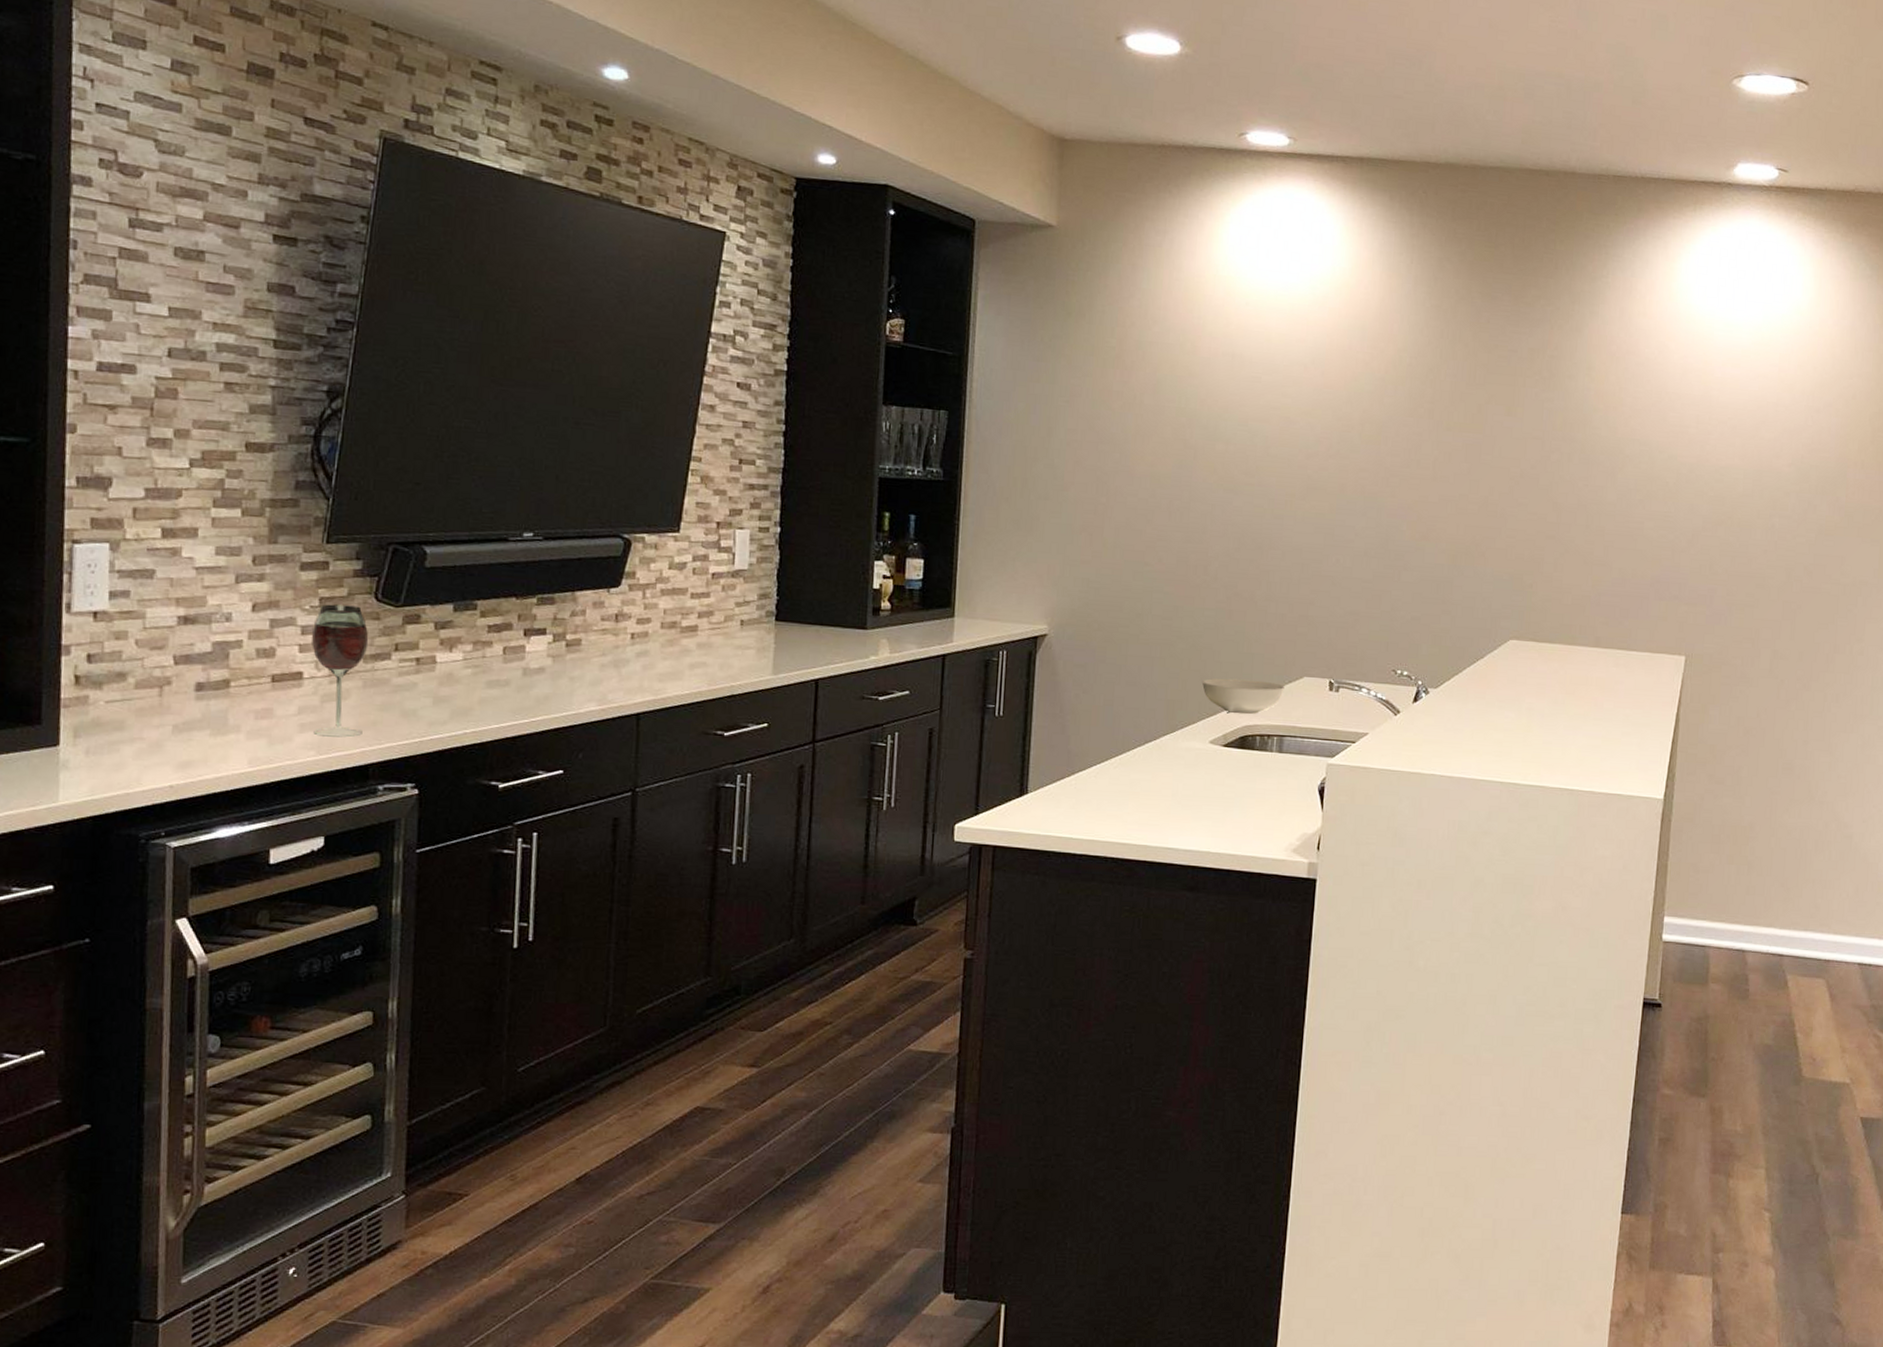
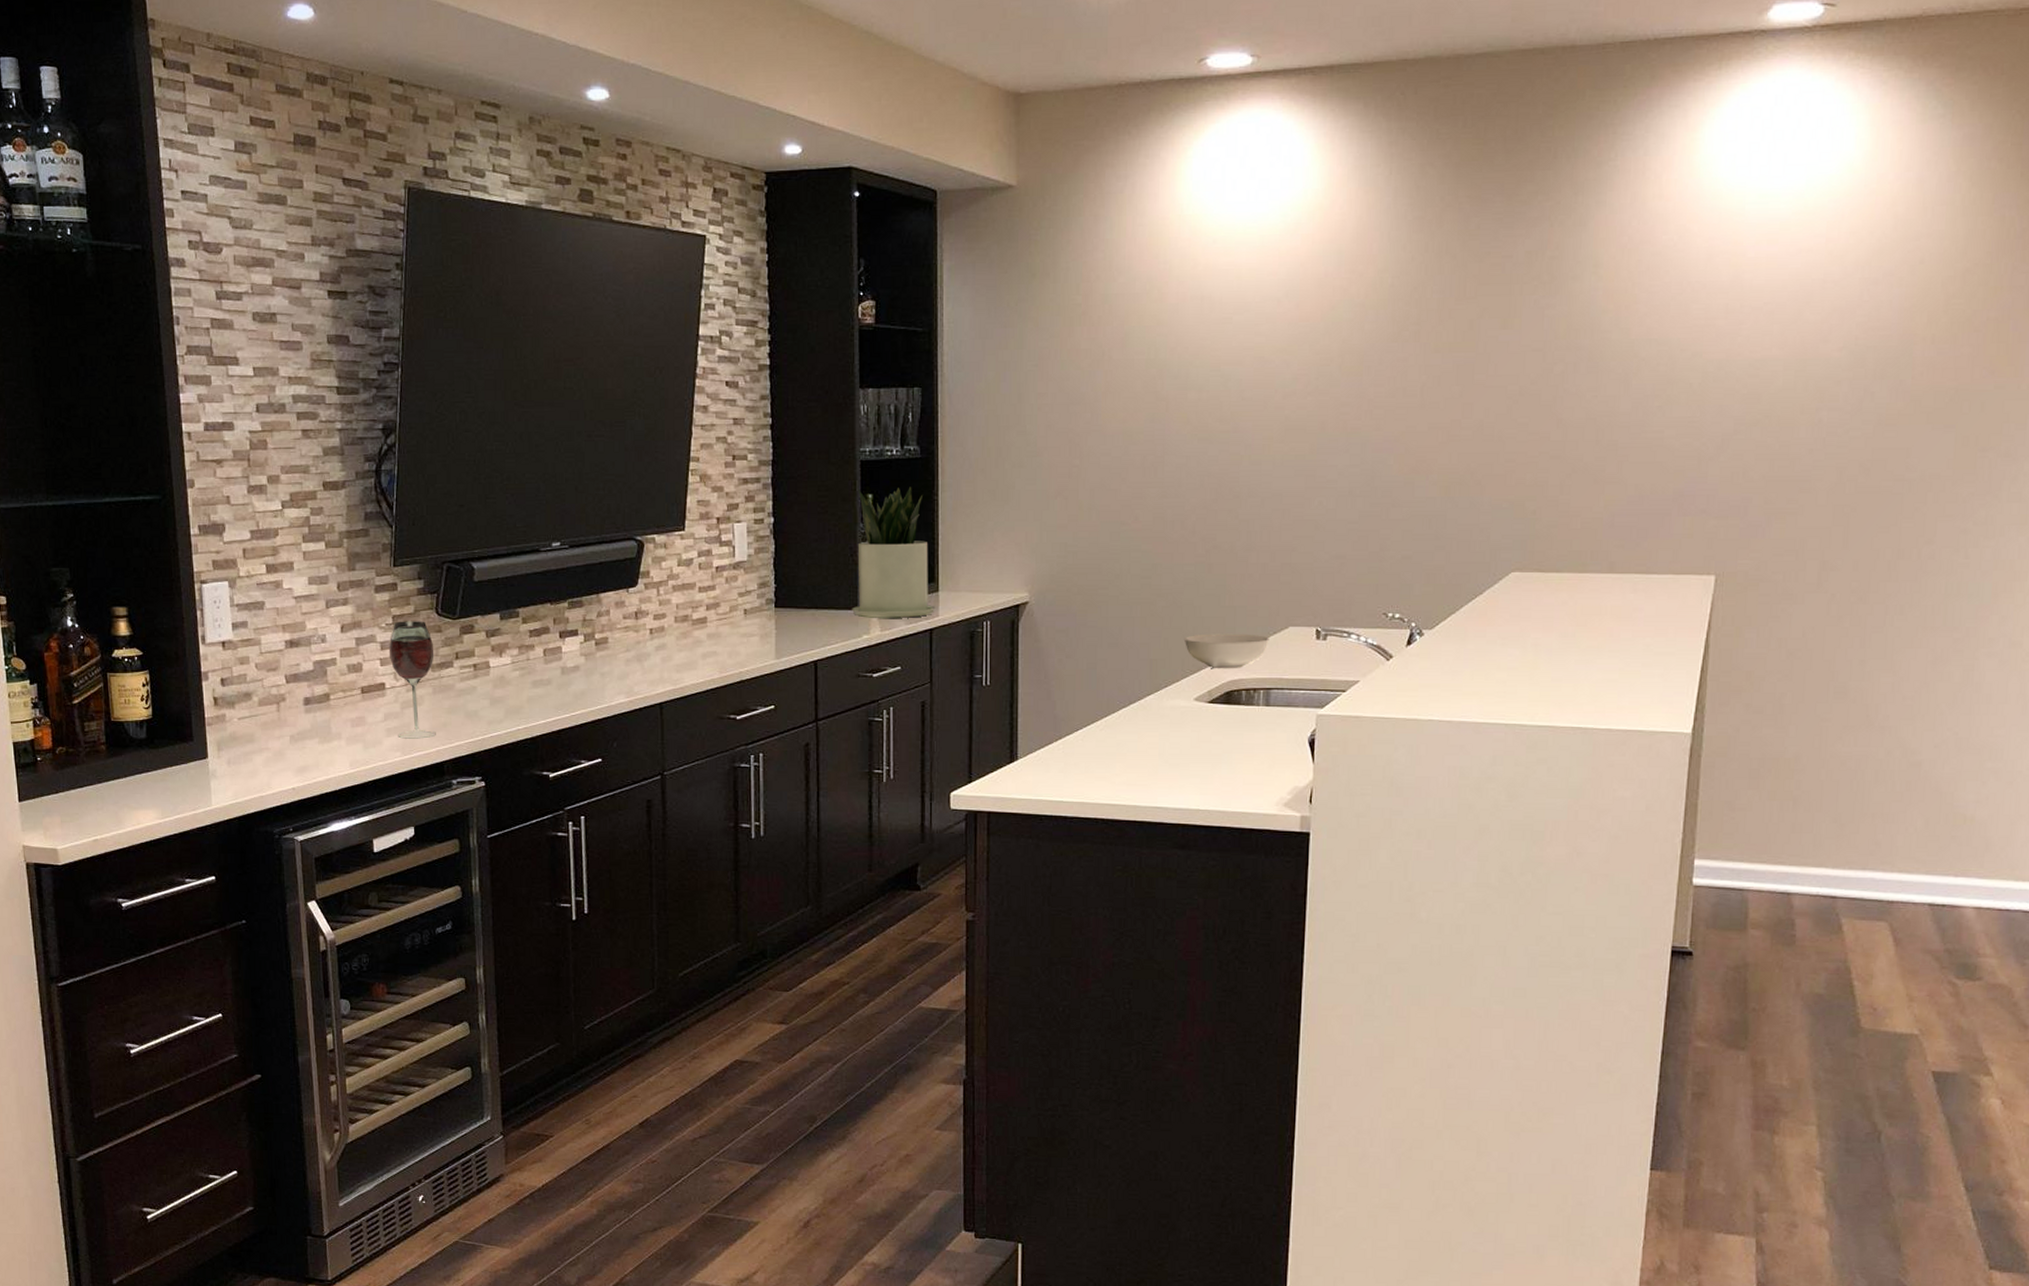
planter: none [859,505,950,642] -> present [851,486,936,618]

